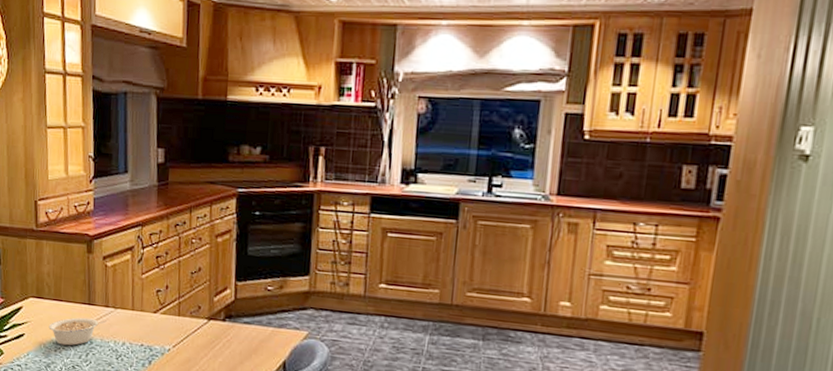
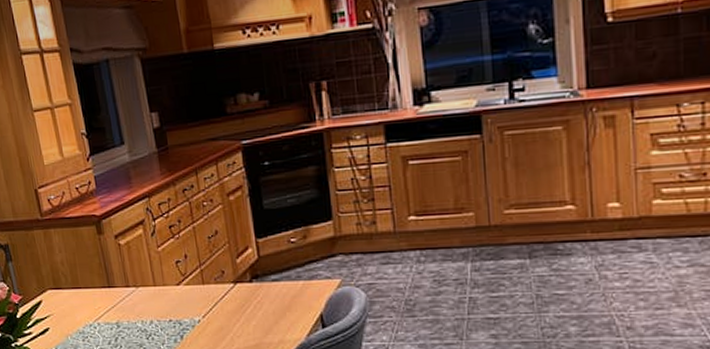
legume: present [48,317,108,346] -> none [72,301,131,333]

